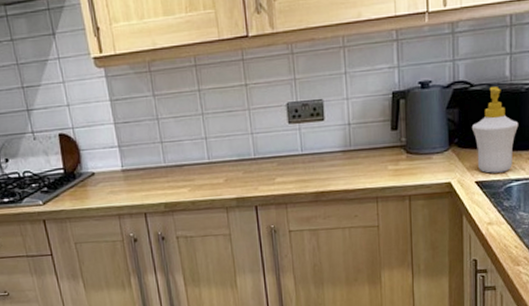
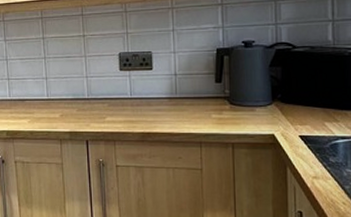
soap bottle: present [471,87,519,173] -> none [294,50,343,129]

